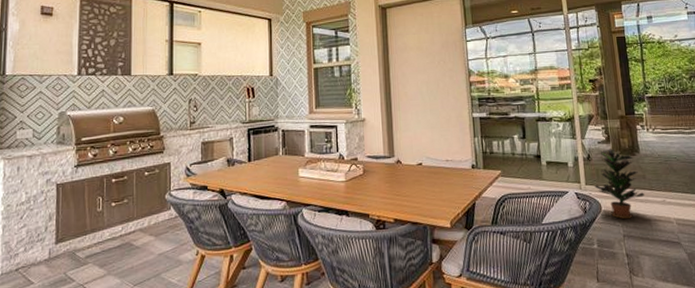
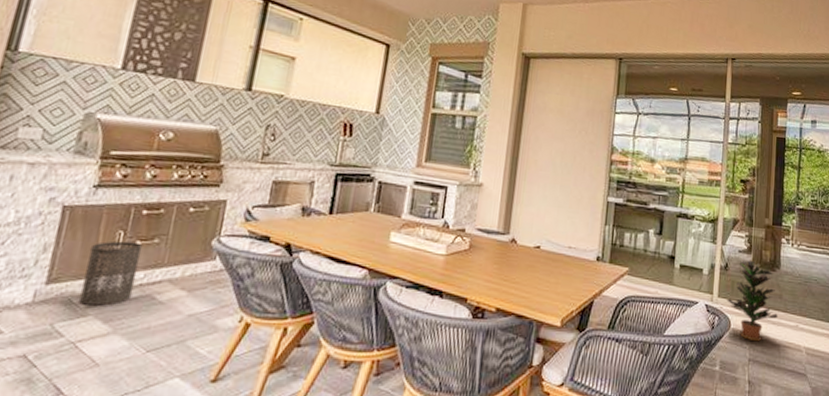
trash can: none [80,204,117,256] -> present [79,241,143,306]

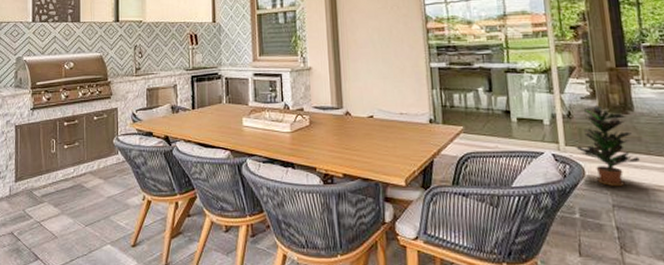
trash can: present [79,241,143,306] -> none [37,146,69,195]

